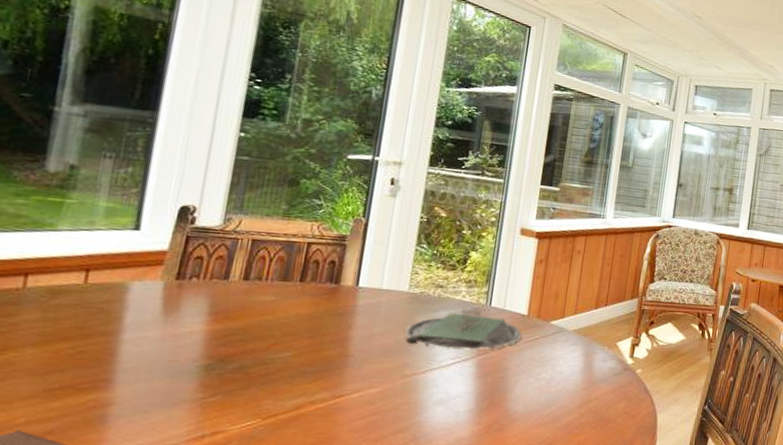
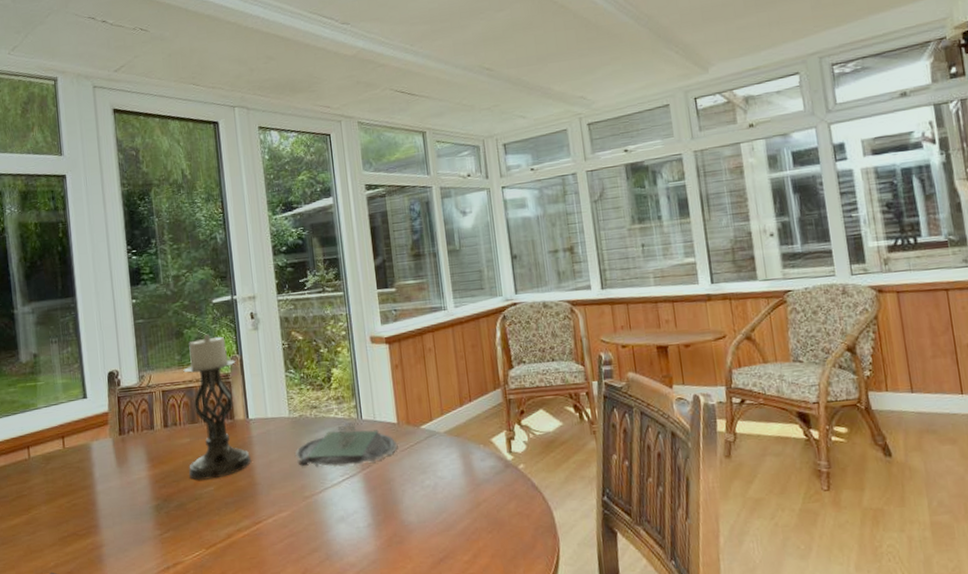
candle holder: none [263,189,359,344] -> present [183,333,252,480]

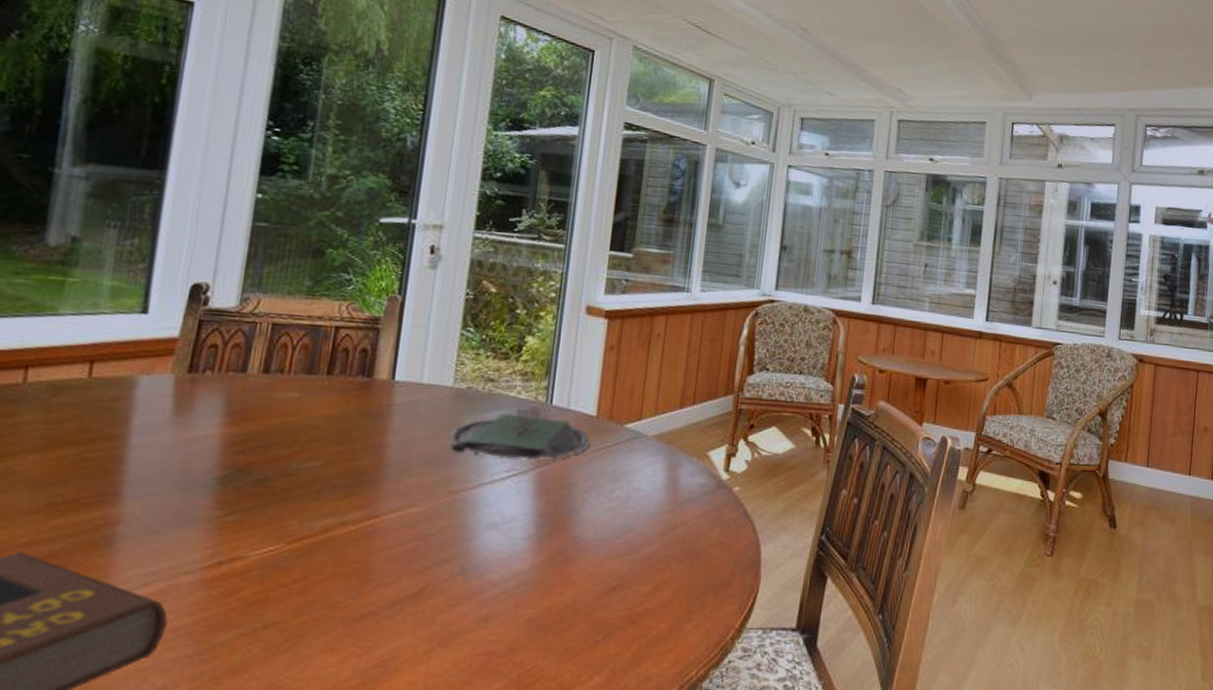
candle holder: present [183,333,252,480] -> none [286,260,395,452]

